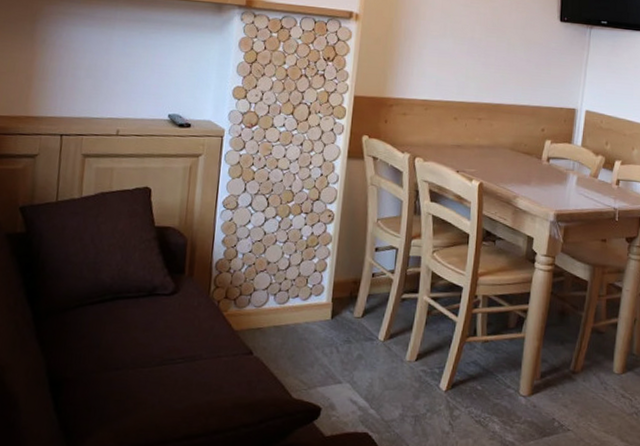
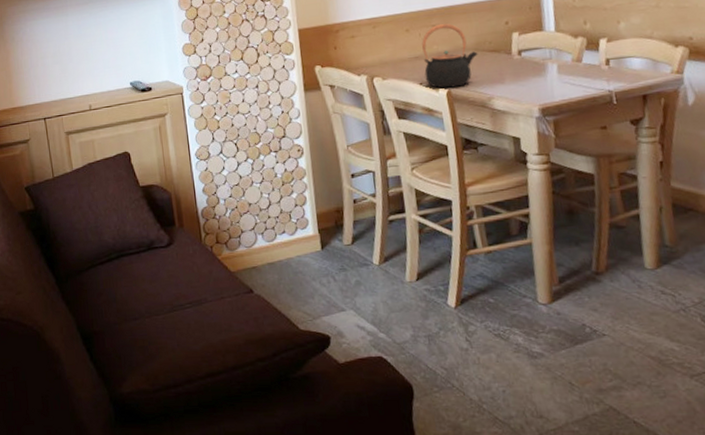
teapot: none [462,118,513,181] -> present [422,23,478,88]

